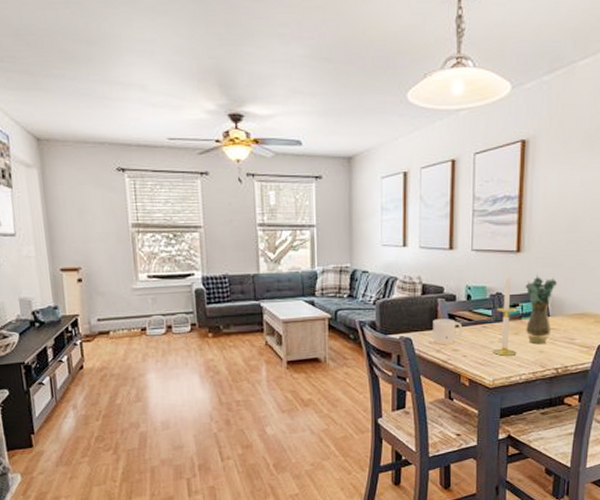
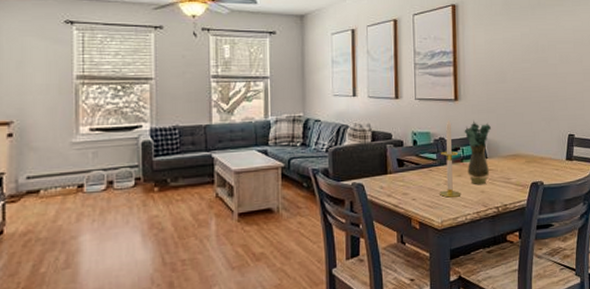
mug: present [433,319,463,346] -> none [383,163,411,190]

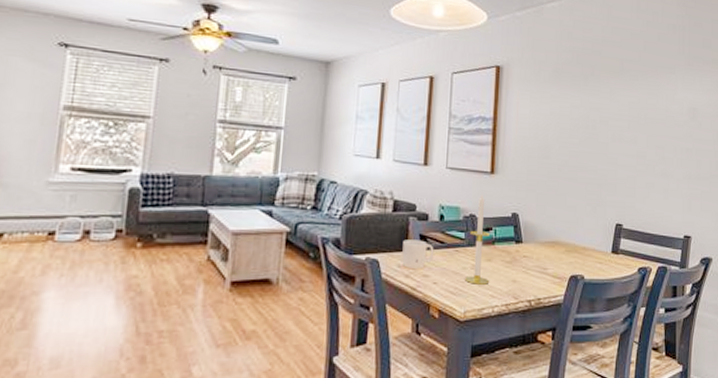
mug: none [383,163,411,190] -> present [402,239,434,270]
vase: present [464,121,491,185] -> none [498,198,529,273]

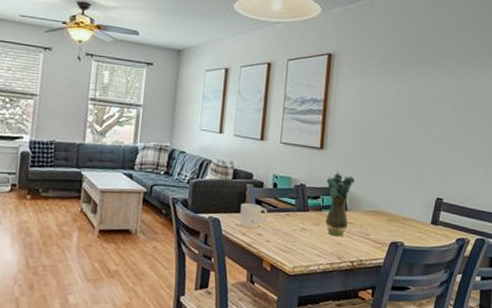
candle: present [465,194,491,285] -> none [294,167,319,245]
vase: none [498,198,529,273] -> present [325,171,355,237]

